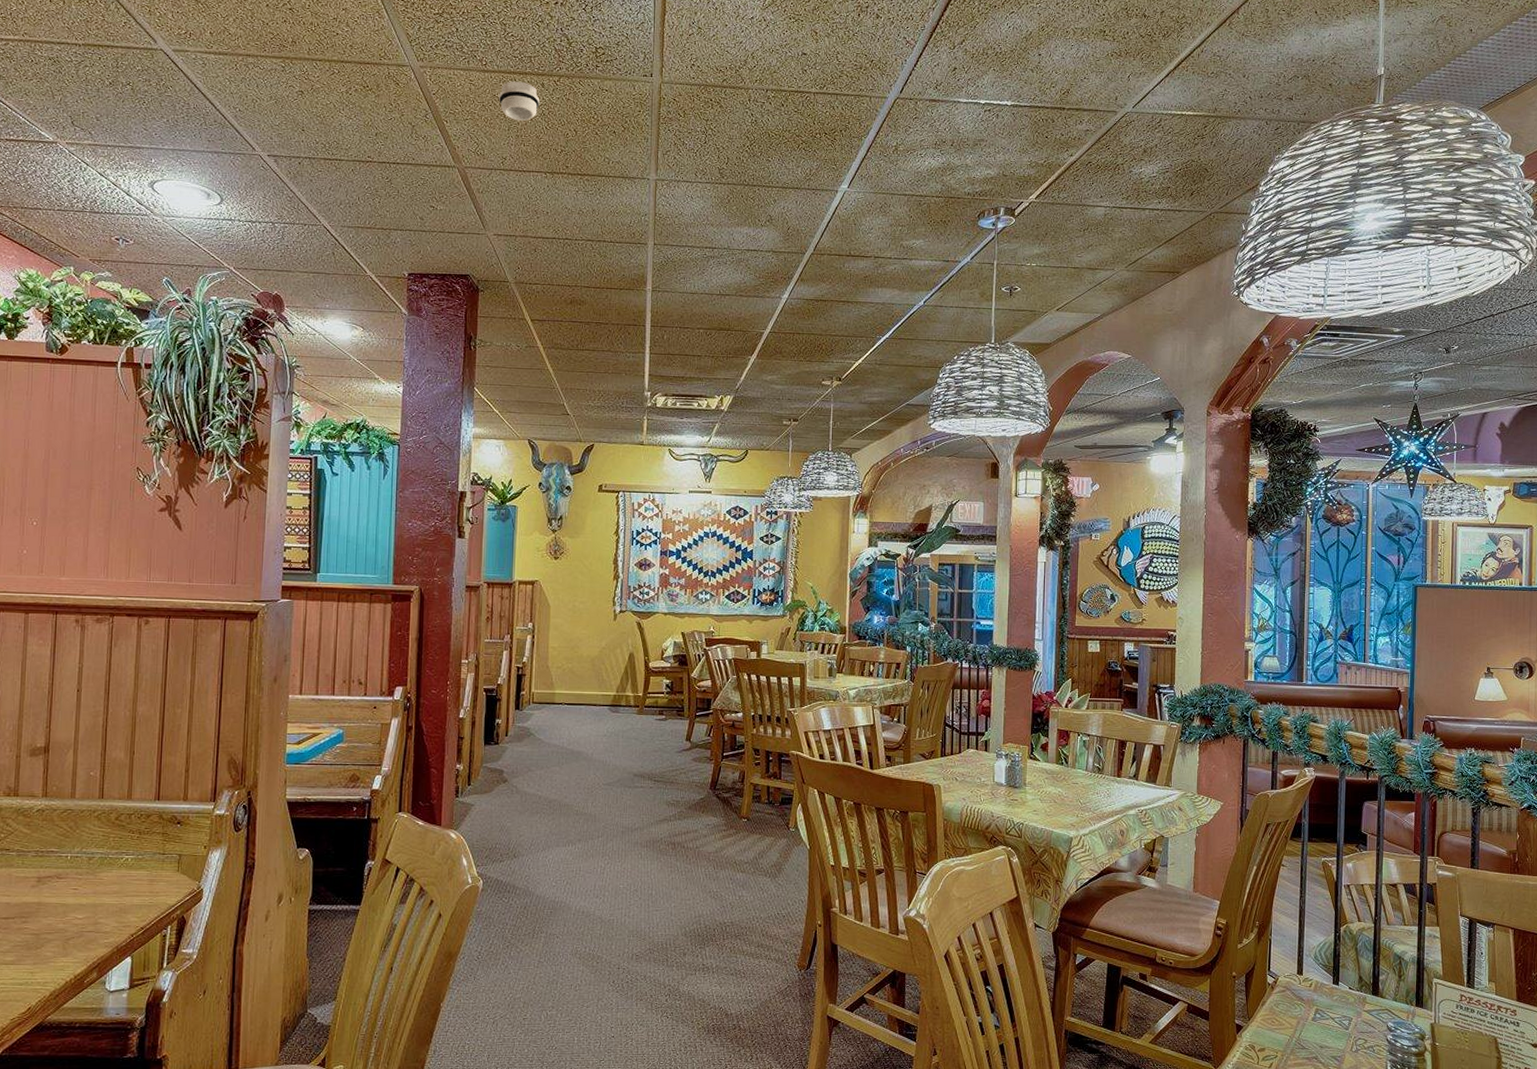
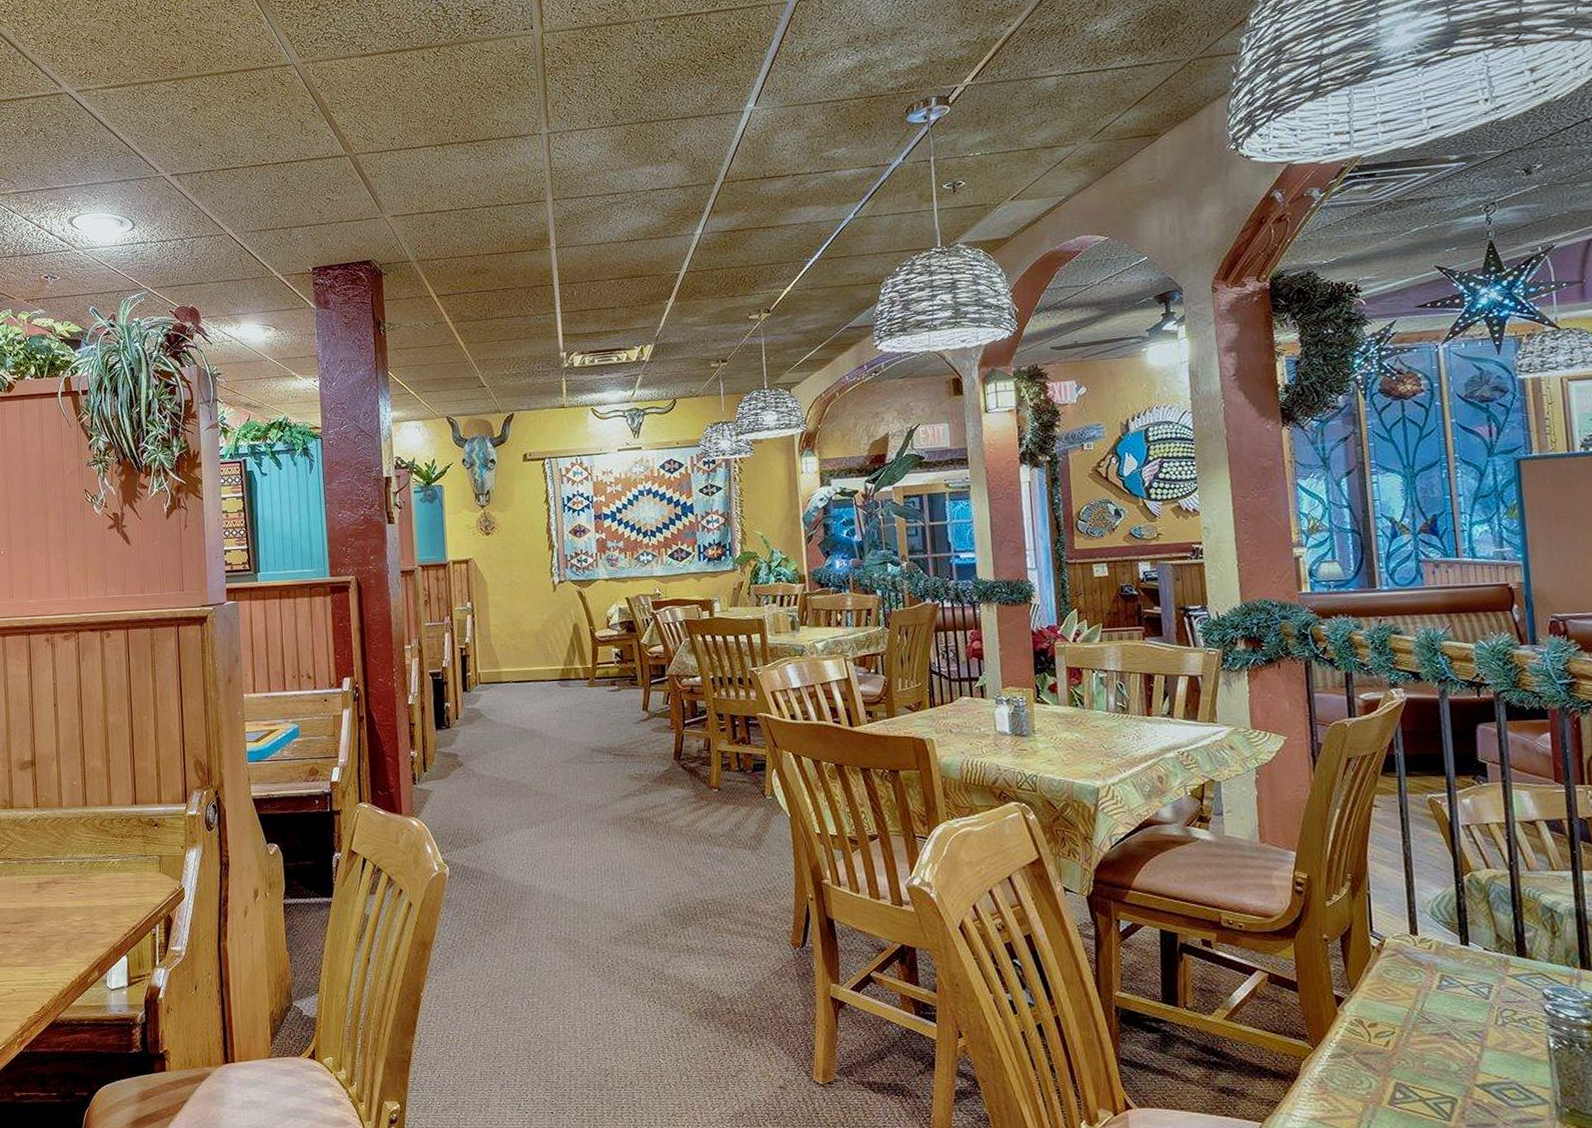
smoke detector: present [499,81,540,122] -> none [381,58,423,99]

